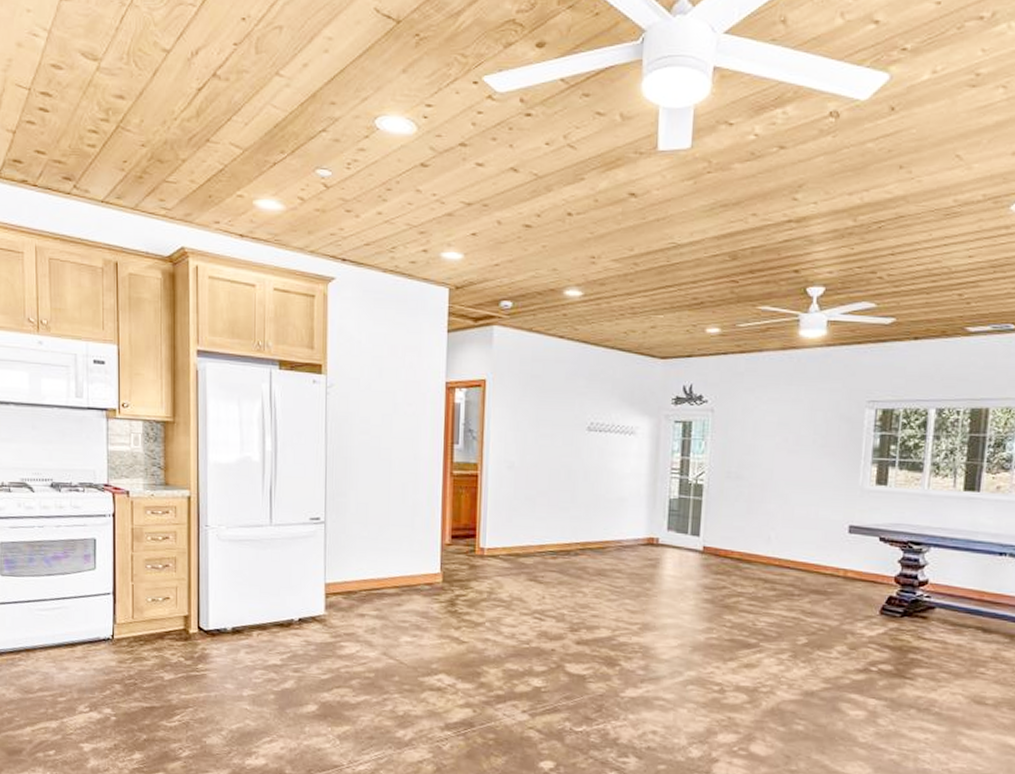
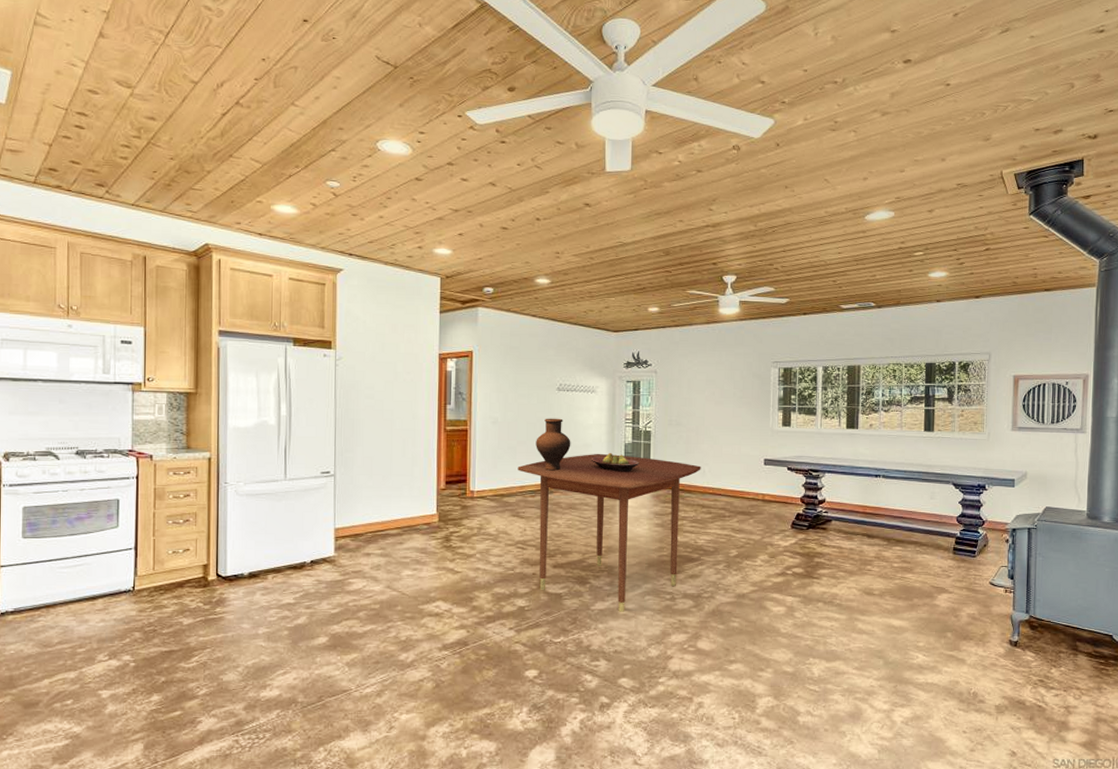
dining table: none [536,509,766,702] -> present [517,453,701,612]
vase: none [559,464,603,529] -> present [536,418,571,471]
fruit bowl: none [626,509,687,535] -> present [591,452,640,472]

